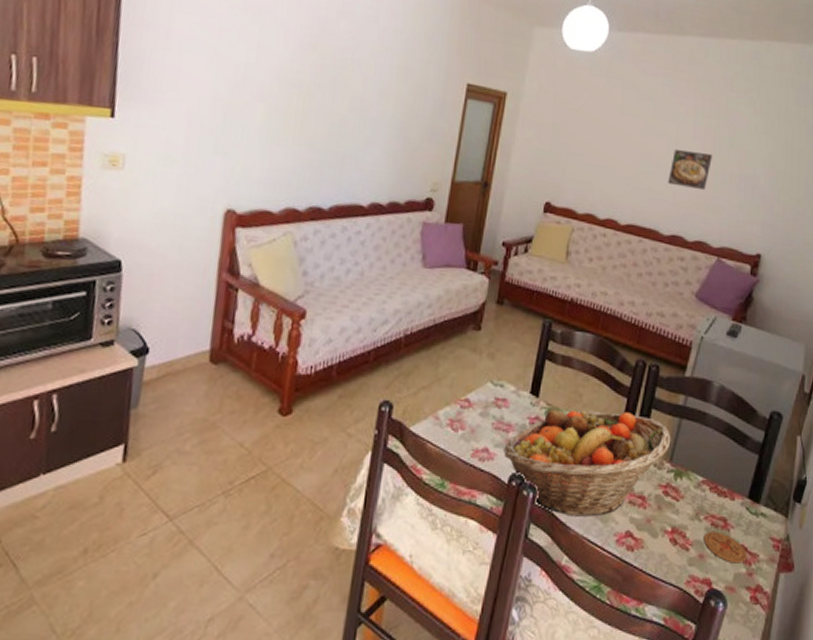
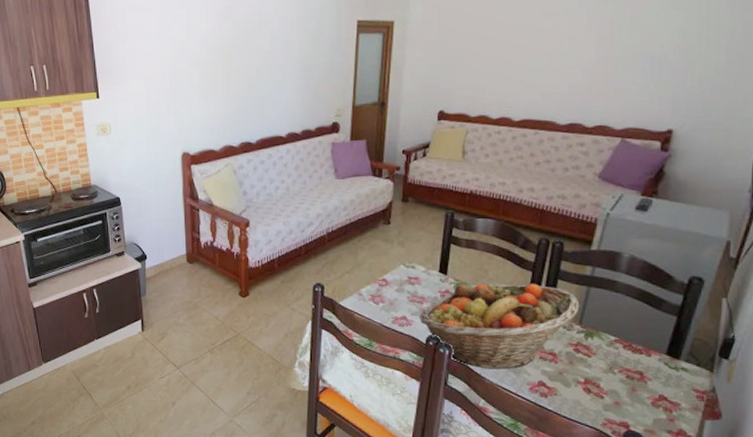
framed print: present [668,148,712,191] -> none [562,40,611,77]
coaster: present [703,532,747,564] -> none [618,383,667,411]

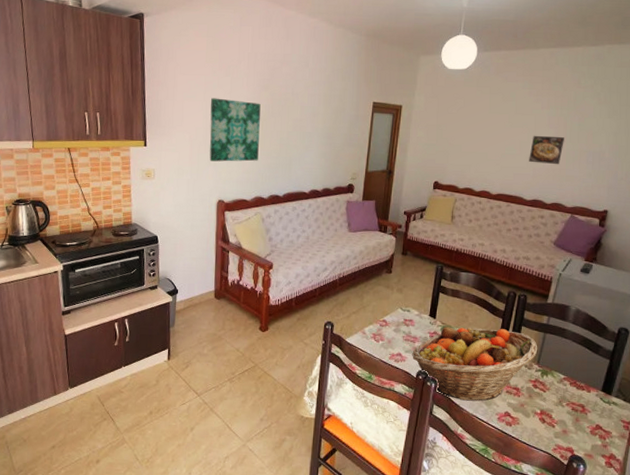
wall art: none [166,35,225,109] -> present [209,98,261,162]
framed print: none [562,40,611,77] -> present [529,135,564,165]

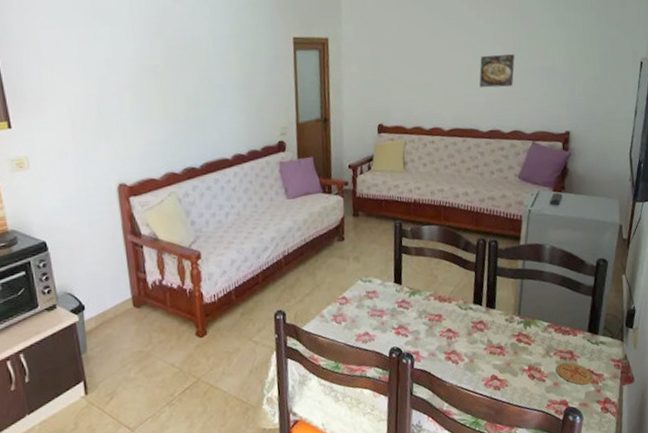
wall art: present [209,98,261,162] -> none [89,54,162,136]
fruit basket: present [412,327,538,401] -> none [381,282,517,373]
coaster: none [566,414,602,438] -> present [555,362,594,385]

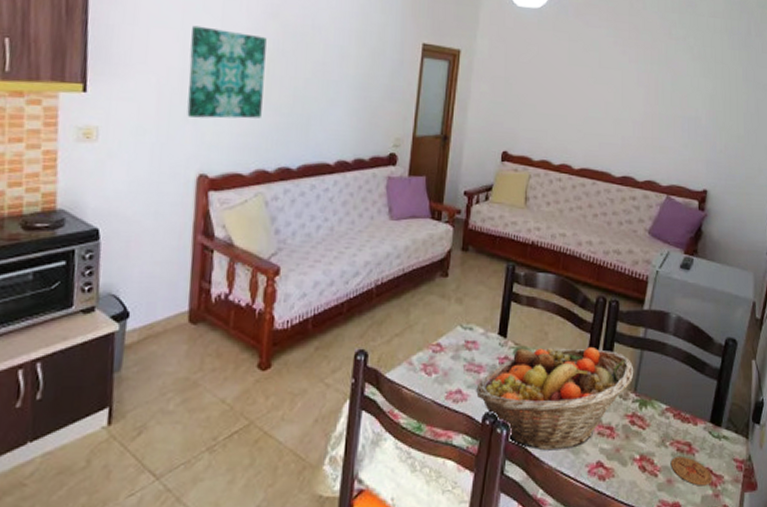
wall art: none [89,54,162,136] -> present [187,25,267,119]
fruit basket: none [381,282,517,373] -> present [476,346,634,451]
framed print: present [479,54,515,88] -> none [616,95,656,133]

